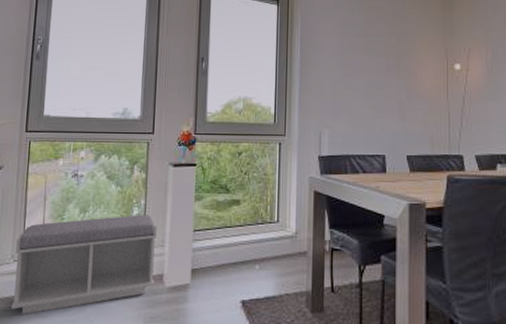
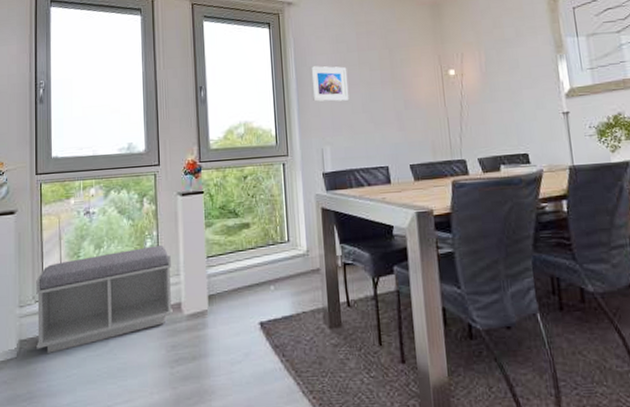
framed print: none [314,47,353,85] -> present [310,66,349,102]

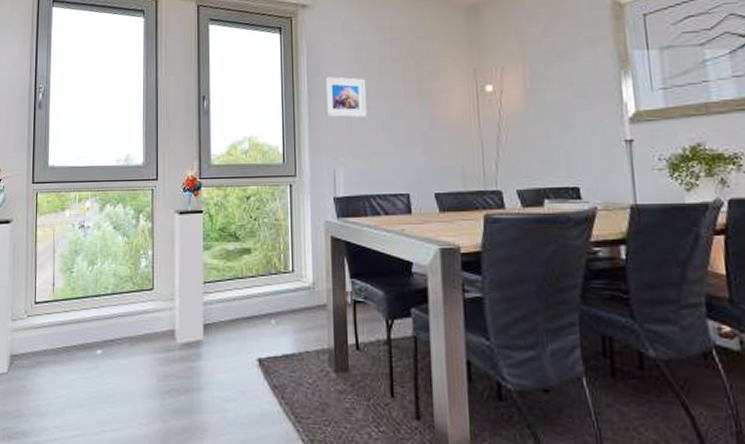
bench: present [36,245,173,353] -> none [27,266,166,371]

